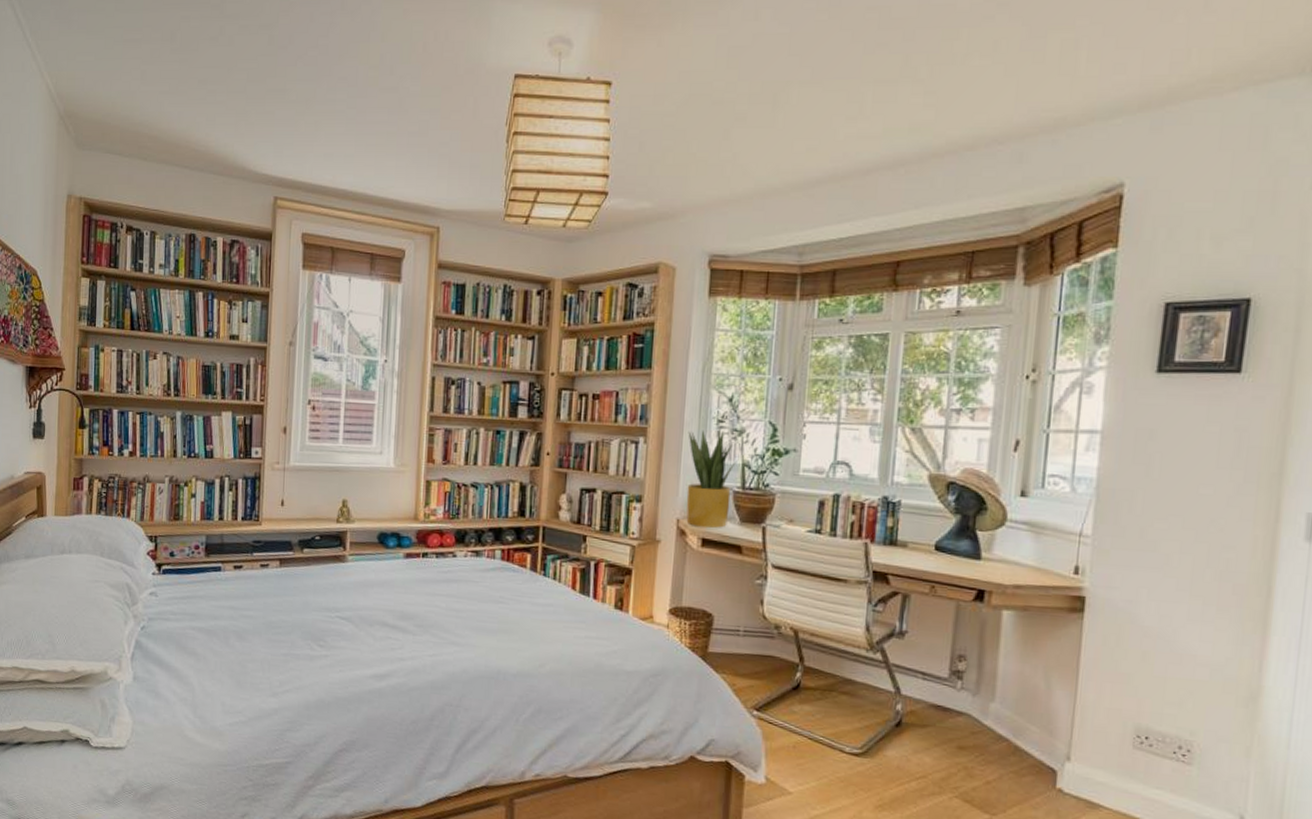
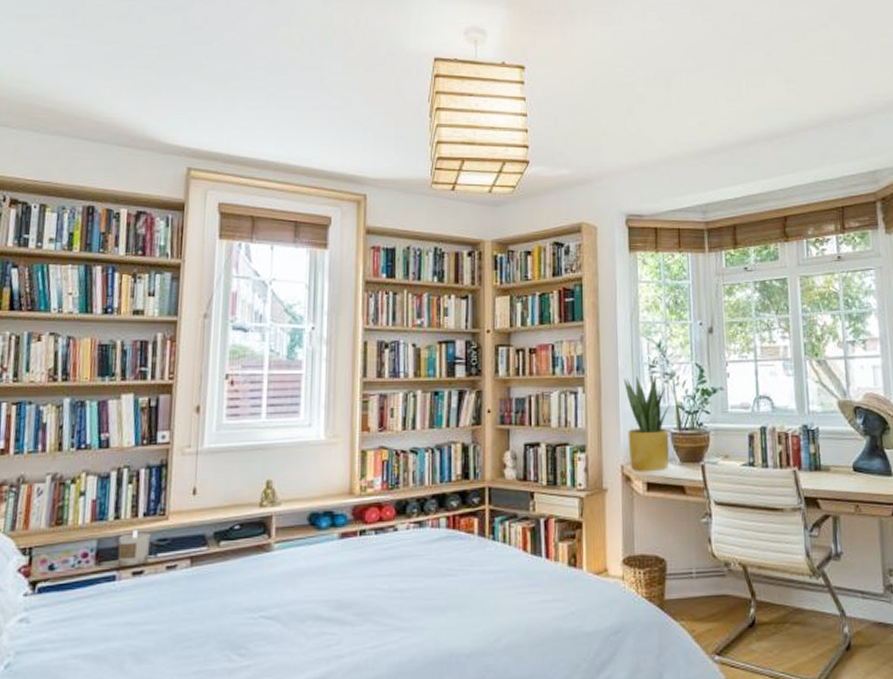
candle: none [222,531,248,562] -> present [117,530,151,568]

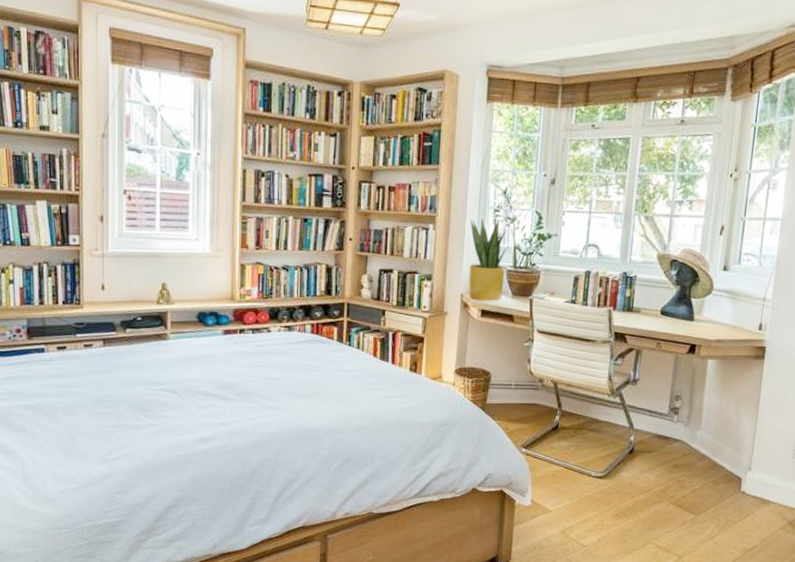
candle: present [117,530,151,568] -> none [44,314,70,343]

